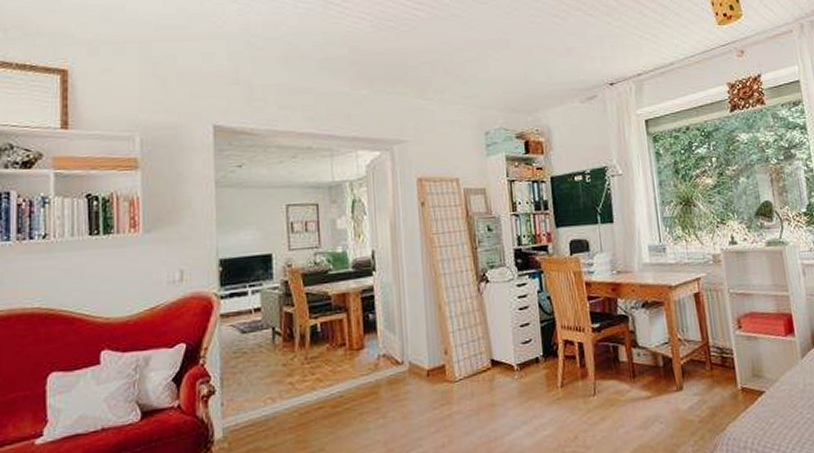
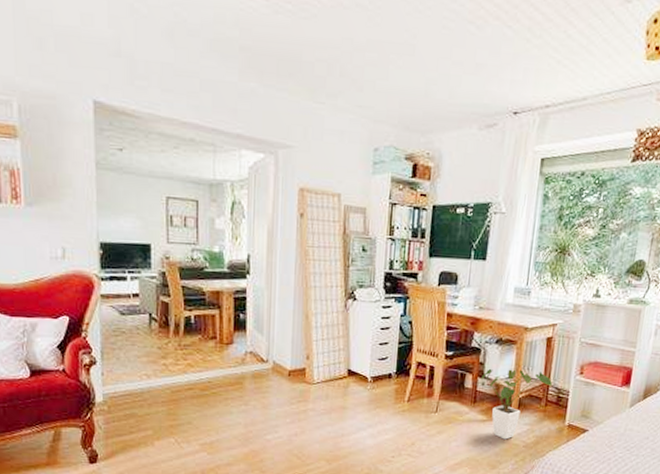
house plant: none [635,332,712,417] -> present [481,368,552,440]

